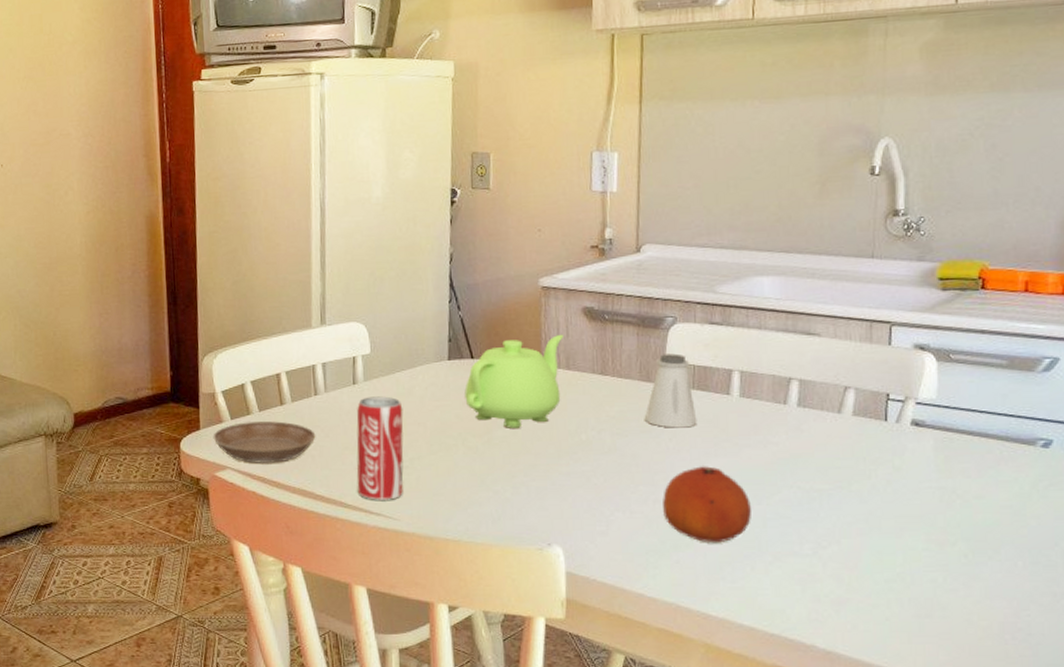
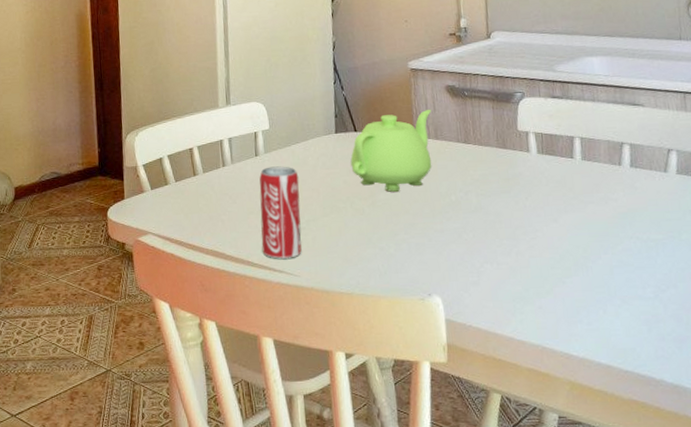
saucer: present [213,421,316,465] -> none [136,190,225,229]
saltshaker: present [644,353,698,428] -> none [503,124,548,189]
fruit: present [663,466,751,543] -> none [524,221,600,290]

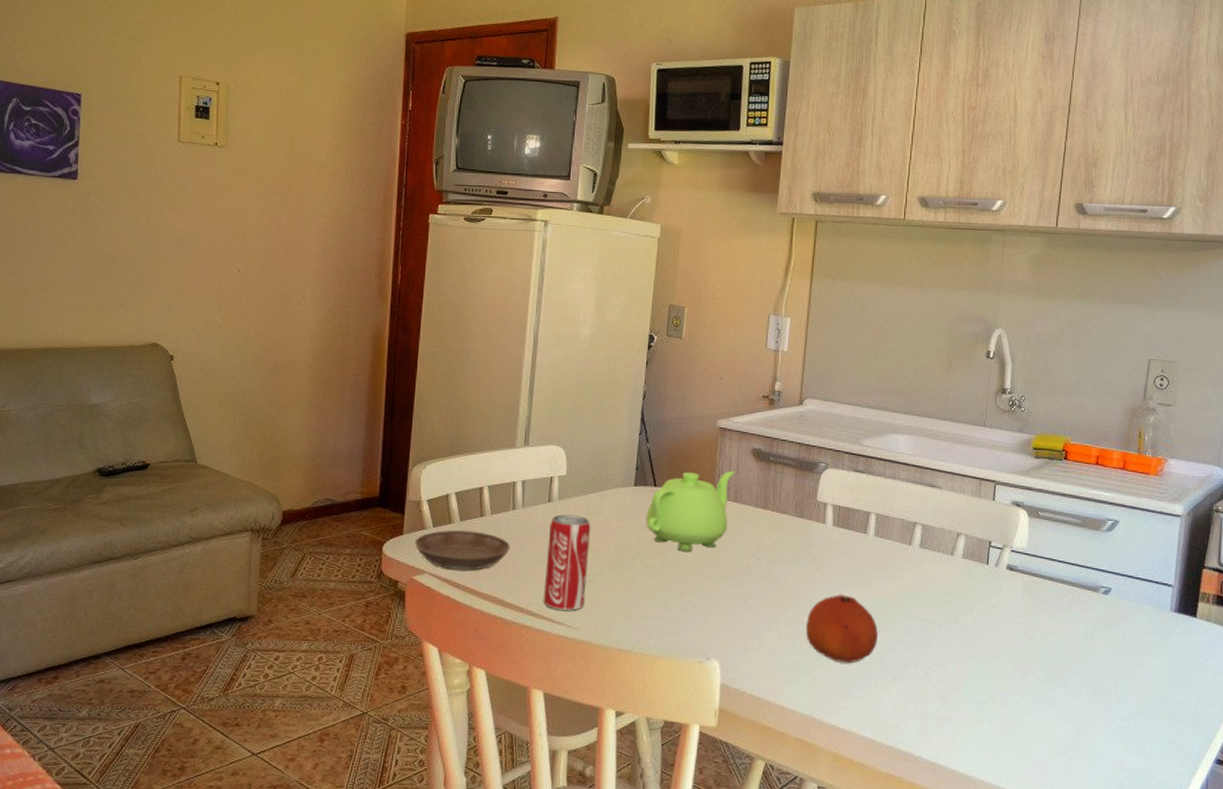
saucer: none [136,190,225,229] -> present [414,529,510,571]
fruit: none [524,221,600,290] -> present [806,595,878,664]

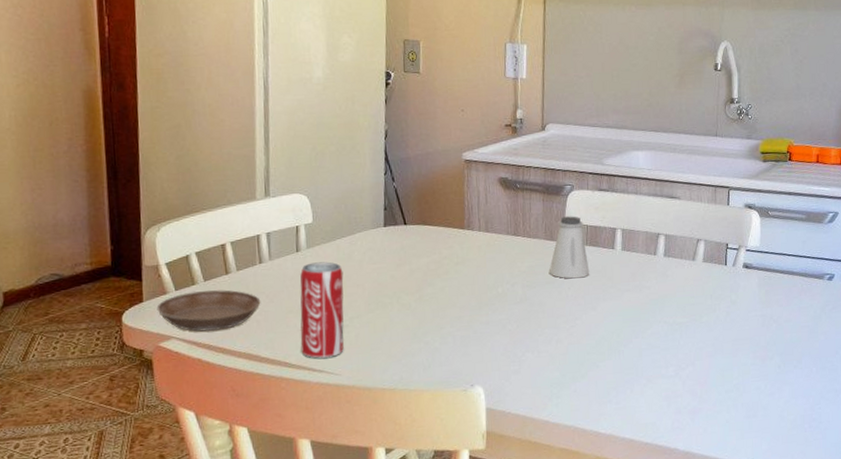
teapot: present [646,470,734,552] -> none [399,201,483,286]
saltshaker: none [796,494,839,560] -> present [548,216,590,279]
fruit: present [806,595,878,664] -> none [563,309,631,373]

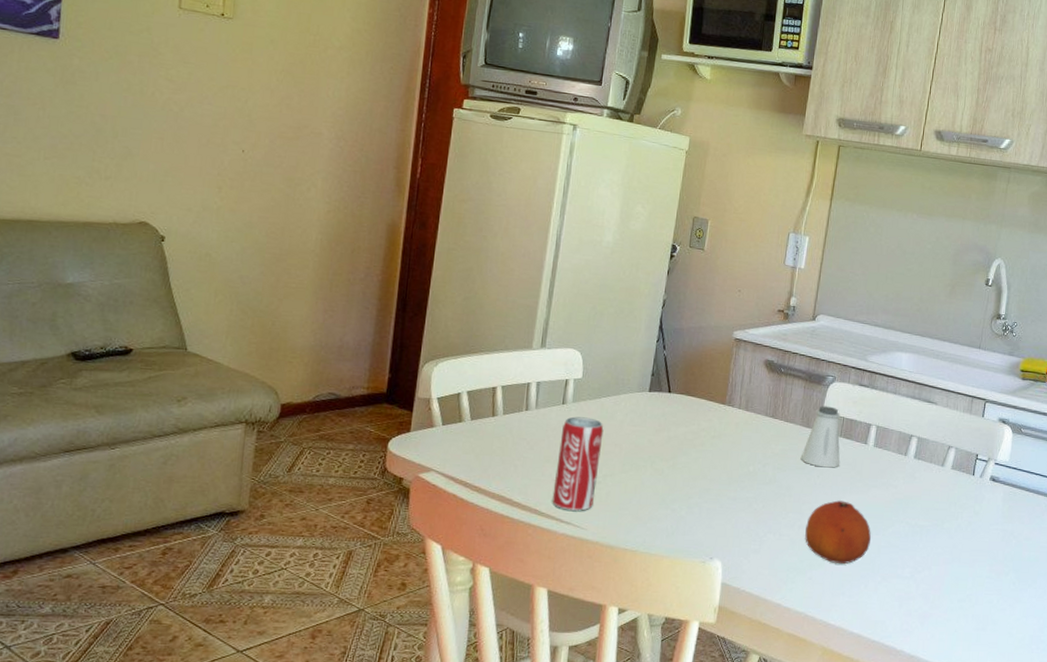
saucer: present [156,290,261,332] -> none [422,428,522,470]
fruit: none [563,309,631,373] -> present [805,500,871,565]

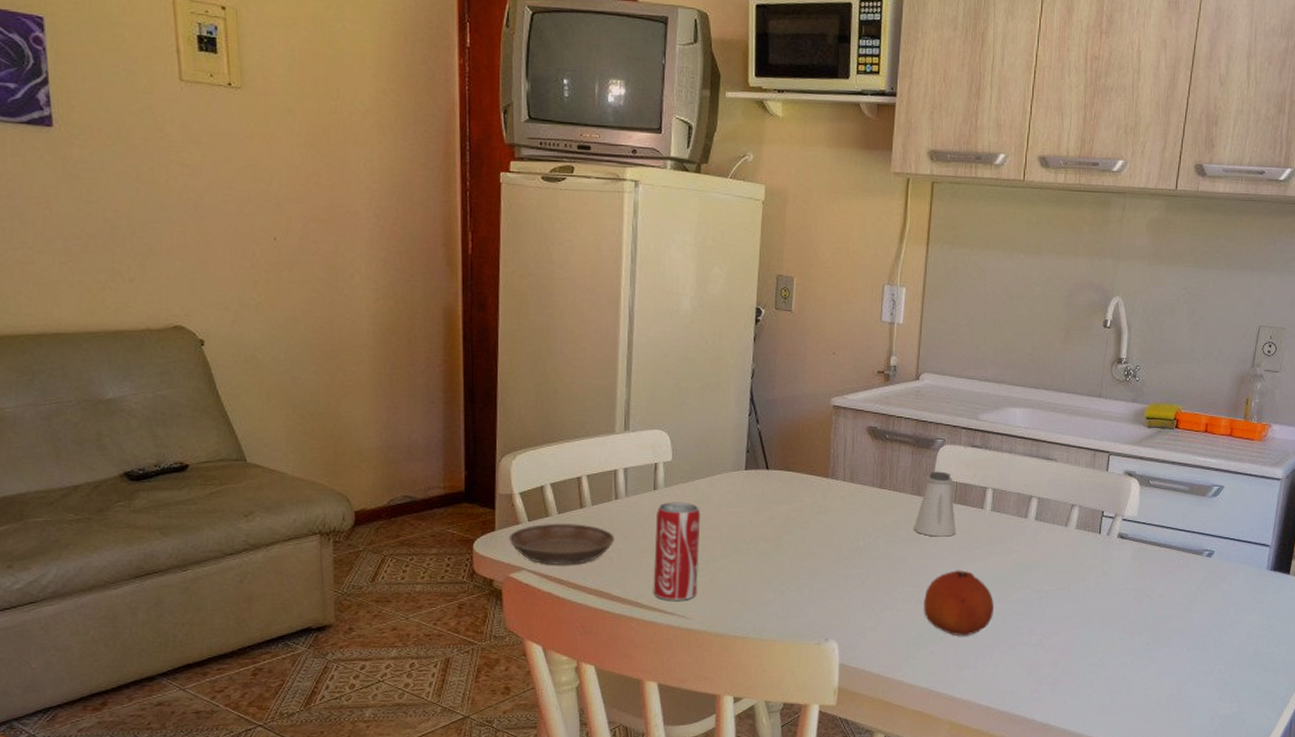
saucer: none [422,428,522,470] -> present [508,523,615,566]

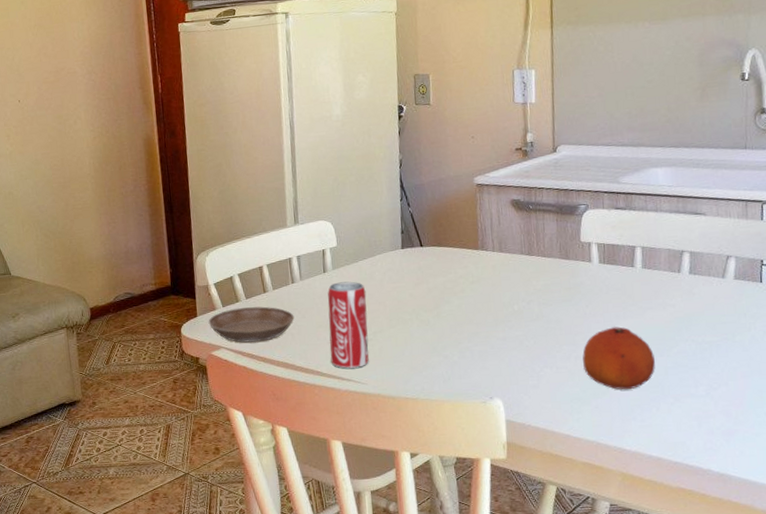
saltshaker: present [913,471,956,537] -> none [565,235,609,297]

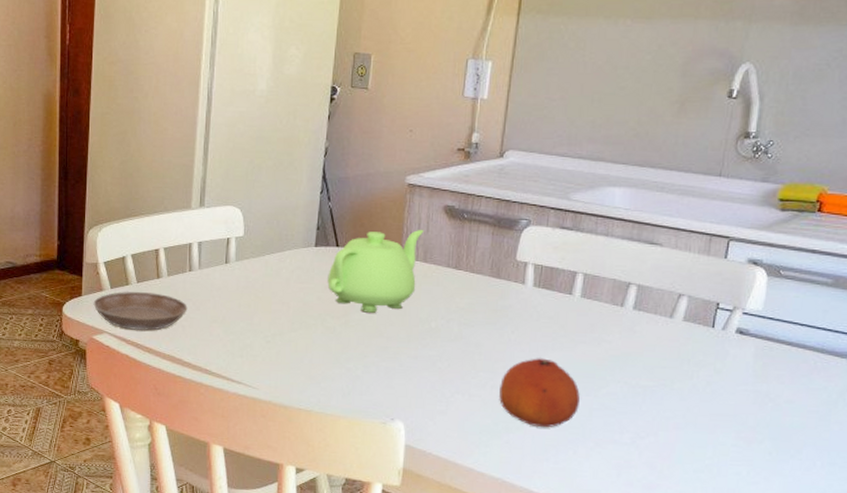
beverage can: present [327,281,369,369] -> none [222,275,270,371]
teapot: none [416,223,496,303] -> present [327,229,424,313]

